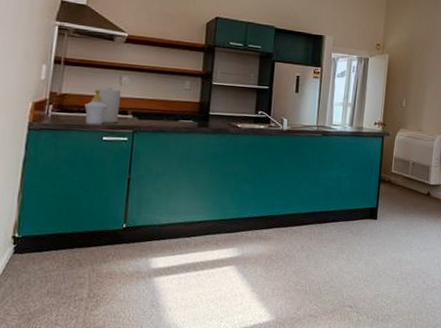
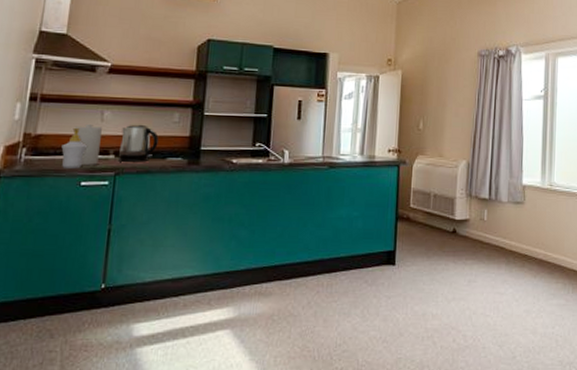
kettle: none [136,89,172,123] -> present [119,124,159,163]

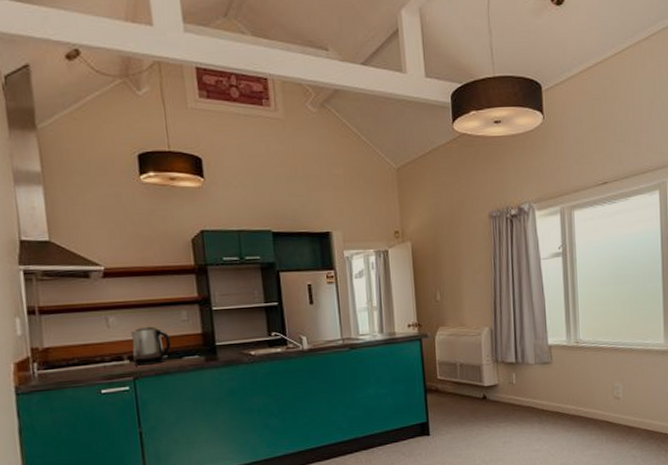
soap bottle: present [61,127,88,170] -> none [72,336,100,380]
paper towel holder: present [73,123,102,166] -> none [81,331,114,374]

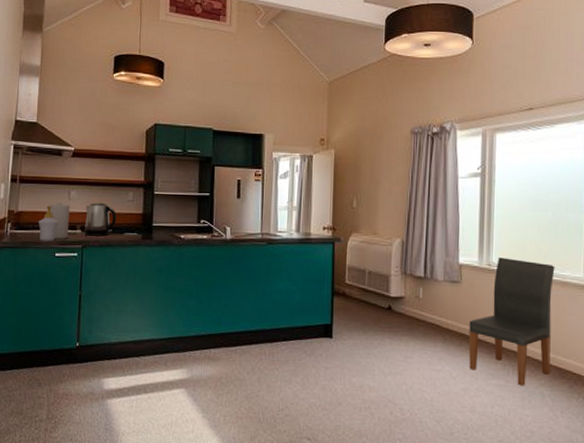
soap bottle: none [72,336,100,380] -> present [38,205,59,243]
paper towel holder: none [81,331,114,374] -> present [47,202,70,240]
dining chair: none [562,333,640,452] -> present [468,257,555,386]

